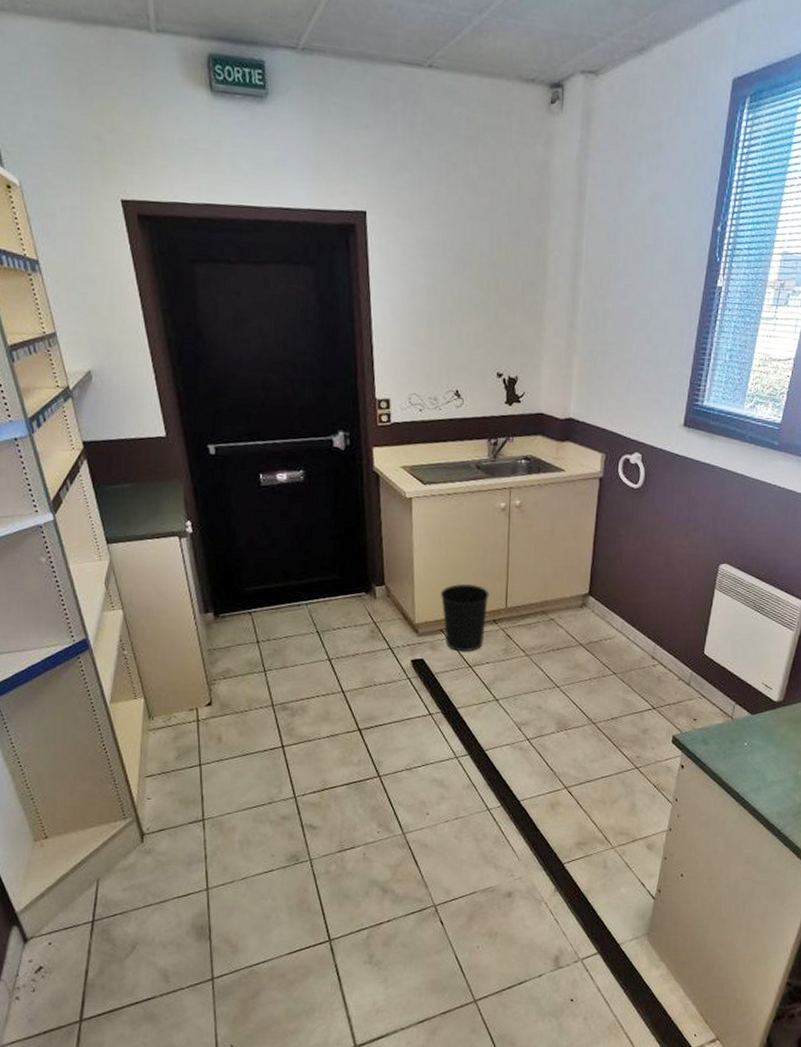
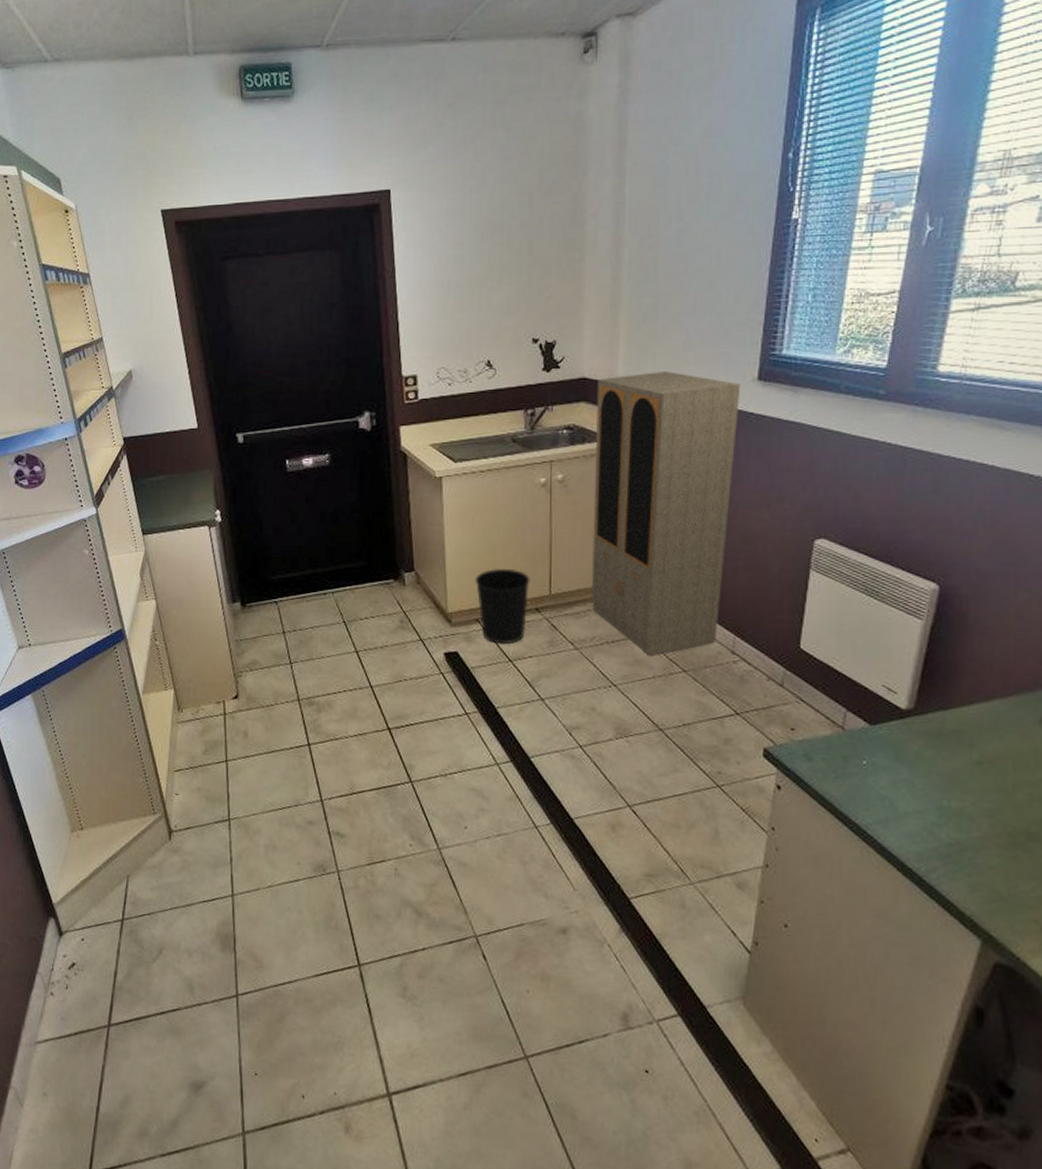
cabinet: none [541,412,670,662] -> present [592,371,741,657]

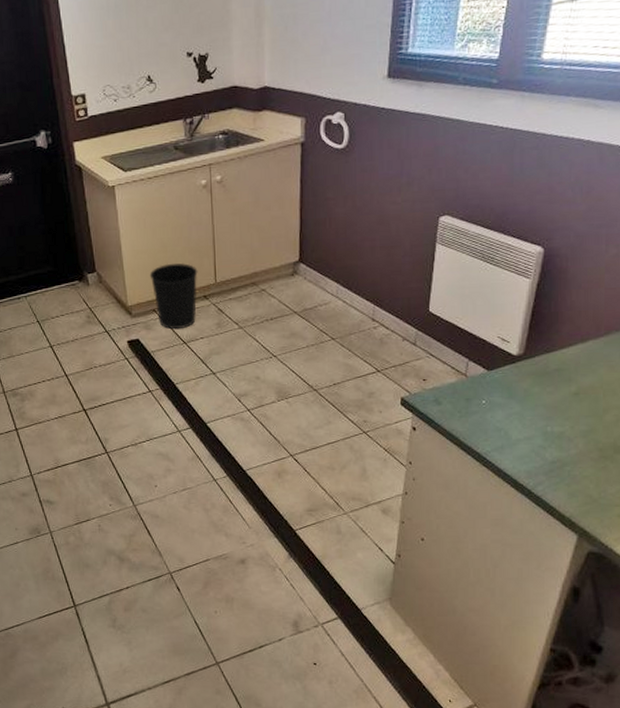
cabinet: present [592,371,741,657] -> none [247,75,373,329]

